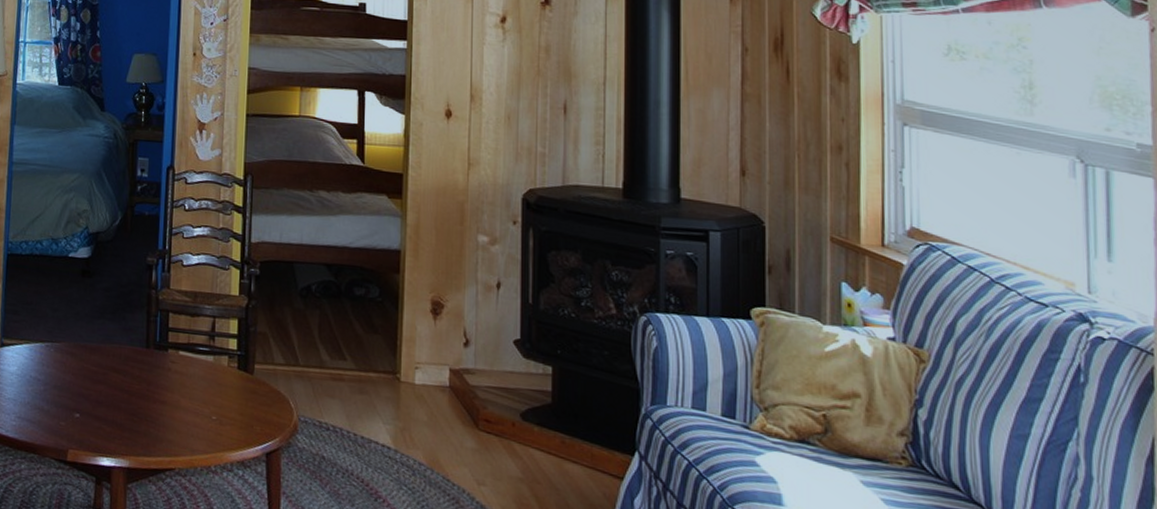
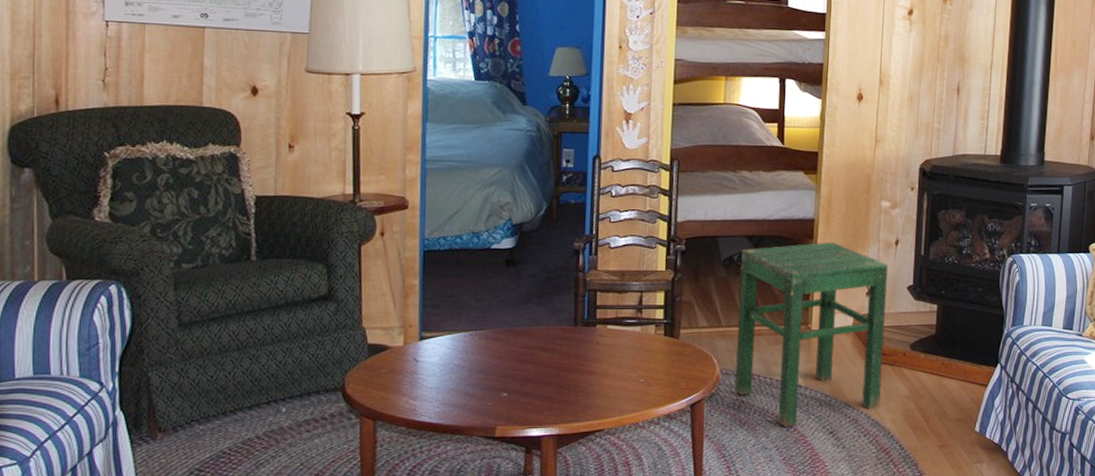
stool: none [315,278,488,497] -> present [735,242,888,428]

